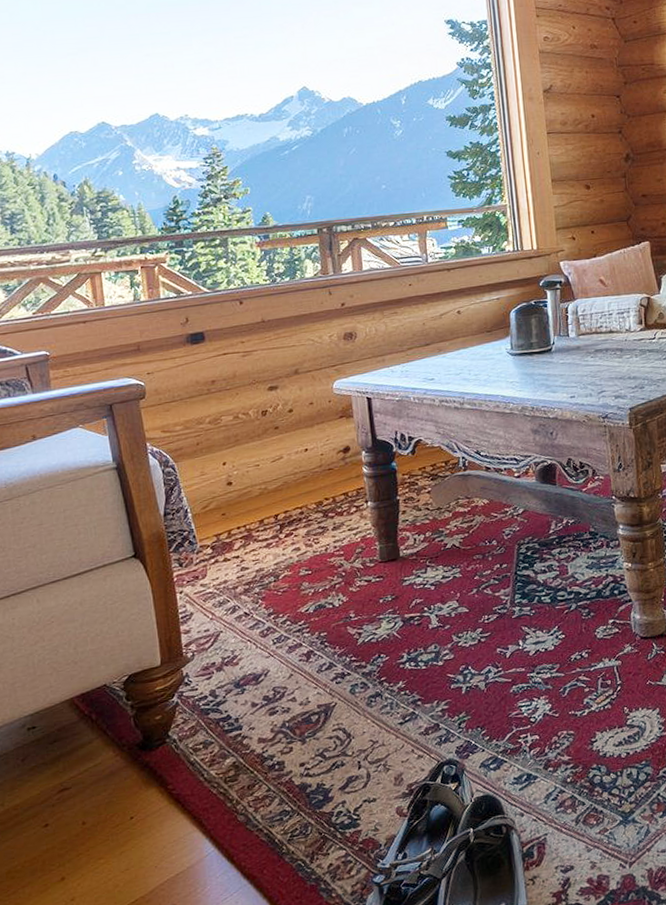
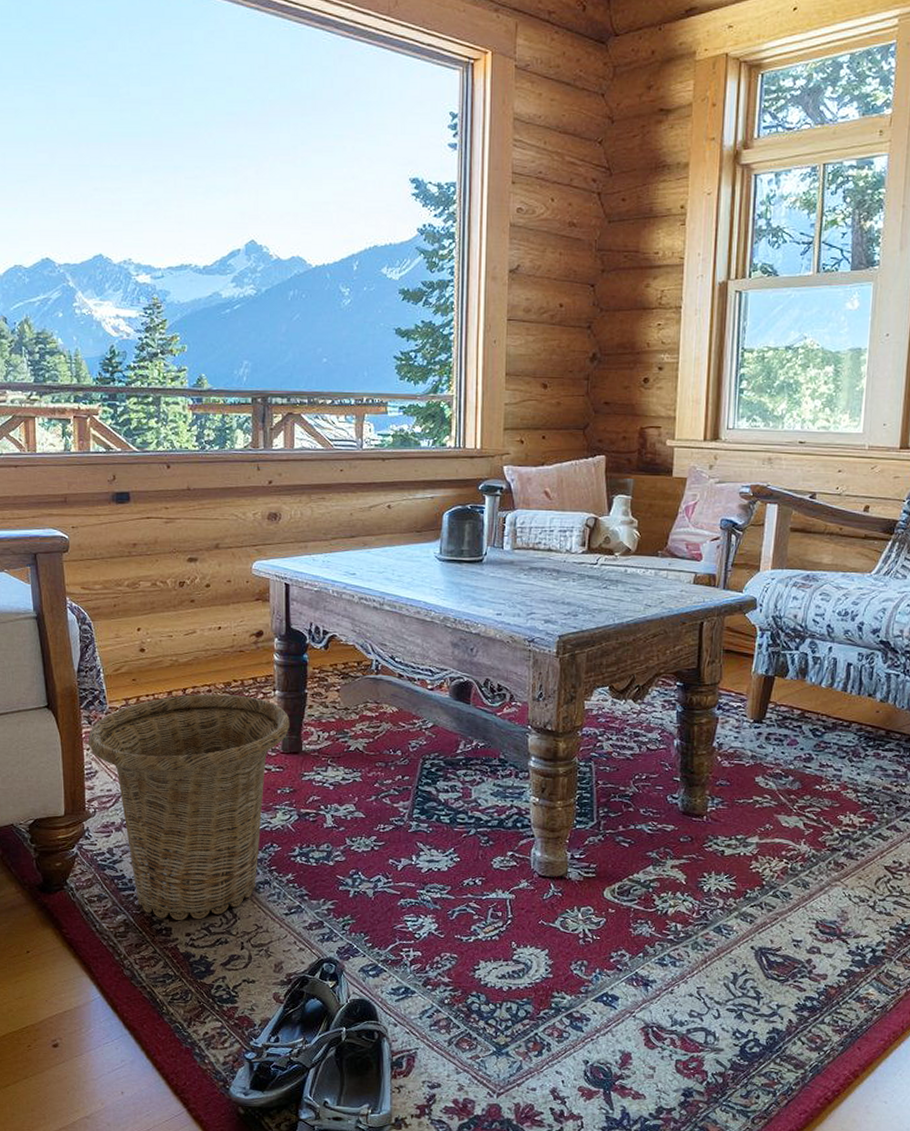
basket: none [180,512,386,754] -> present [88,694,290,921]

